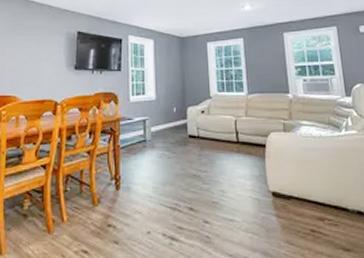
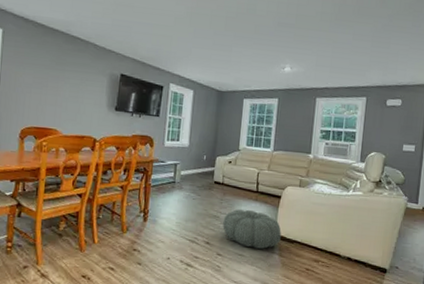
pouf: none [205,164,274,210] -> present [223,209,281,249]

